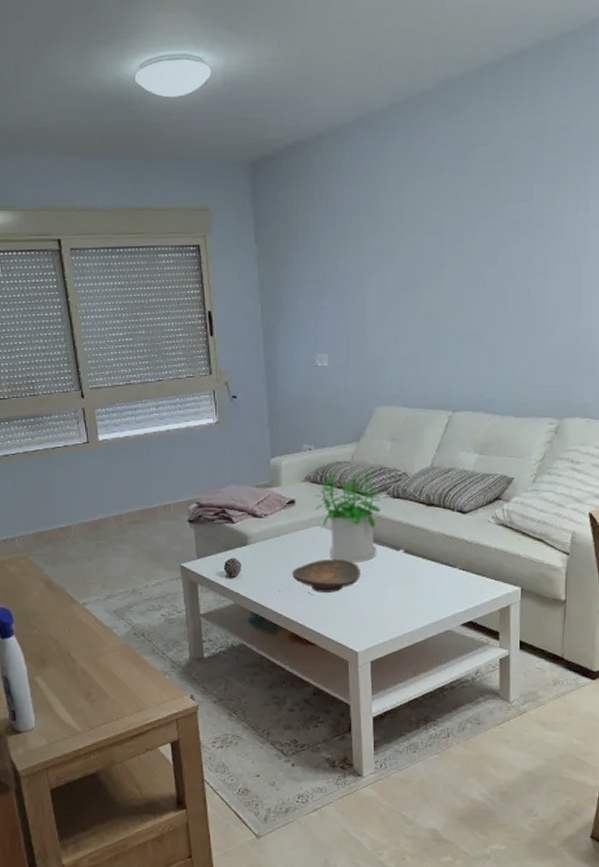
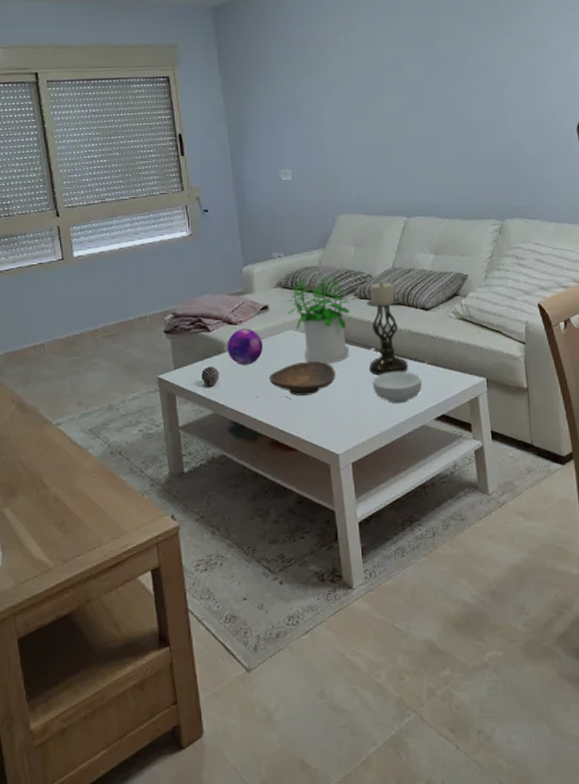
decorative orb: none [250,522,287,559] -> present [226,328,263,365]
candle holder: none [397,480,439,577] -> present [366,281,409,375]
cereal bowl: none [398,574,452,608] -> present [372,371,423,404]

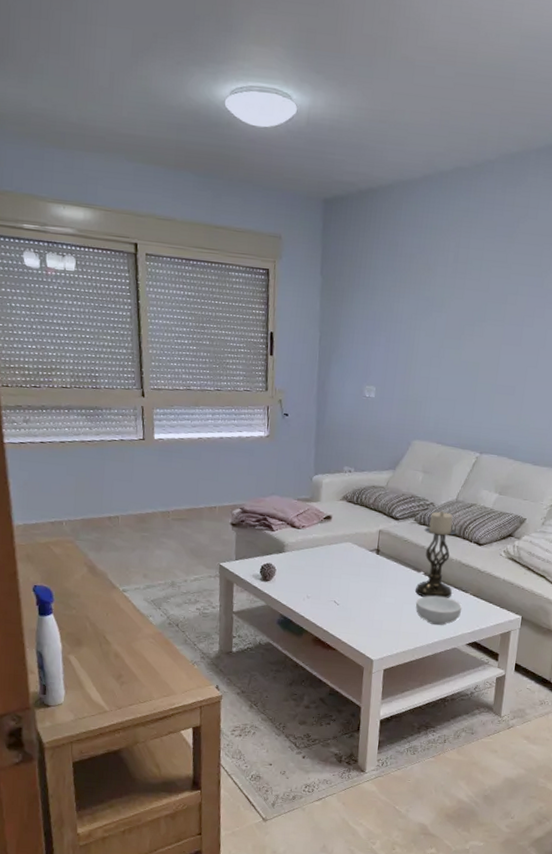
decorative orb: present [226,328,263,365] -> none [286,533,321,568]
decorative bowl: present [268,361,336,396] -> none [321,573,384,604]
potted plant: present [286,274,350,364] -> none [349,493,408,579]

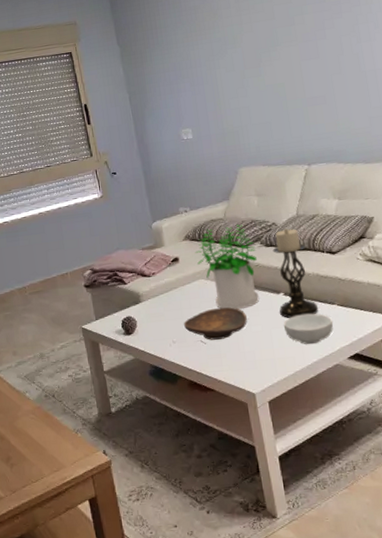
decorative bowl: none [321,573,384,604] -> present [183,307,247,340]
potted plant: none [349,493,408,579] -> present [195,224,260,309]

